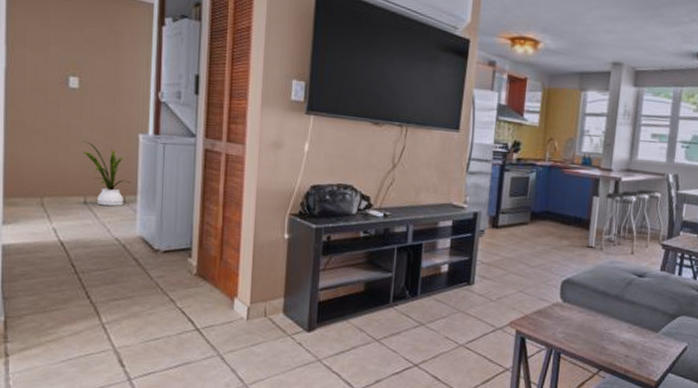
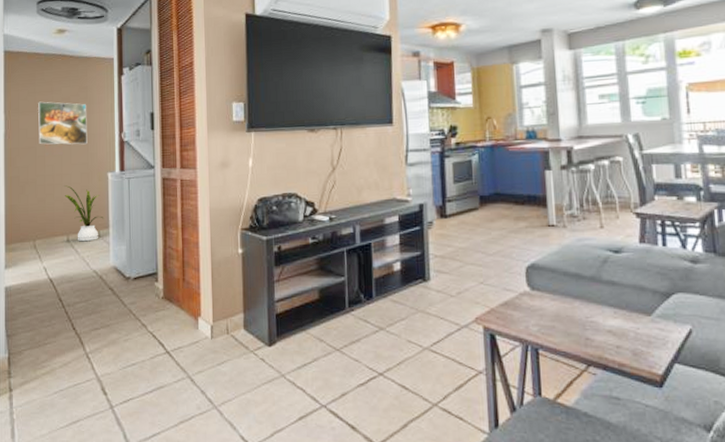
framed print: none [51,38,117,98] -> present [38,101,87,145]

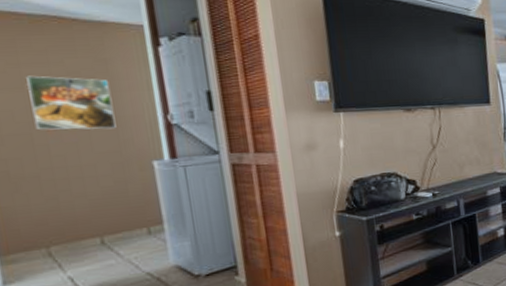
house plant: present [64,185,104,242] -> none [86,178,155,243]

